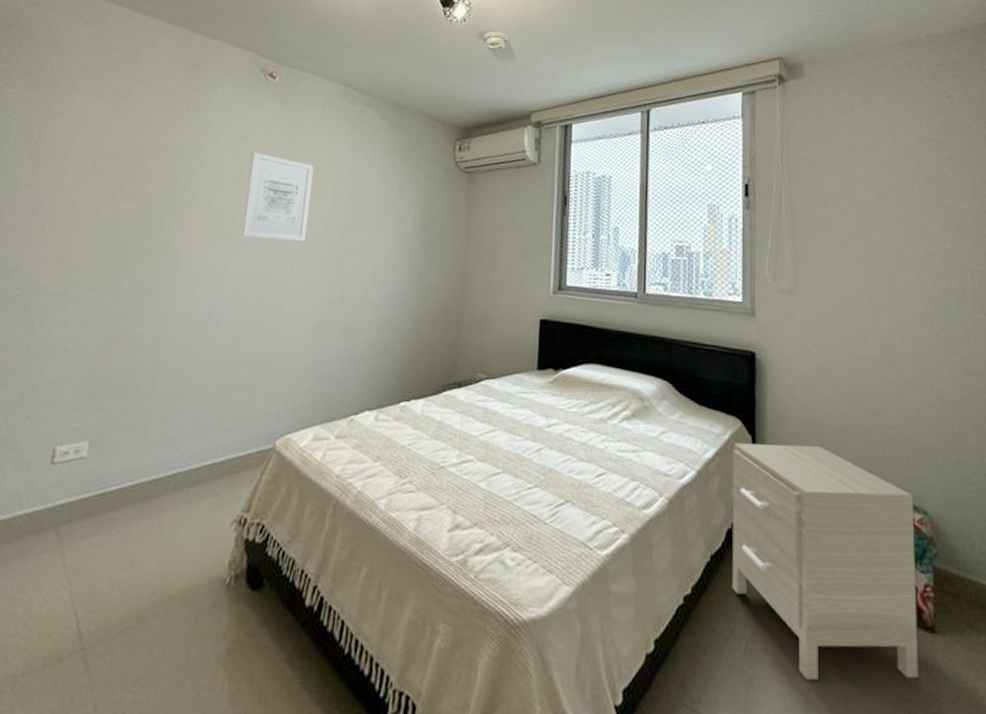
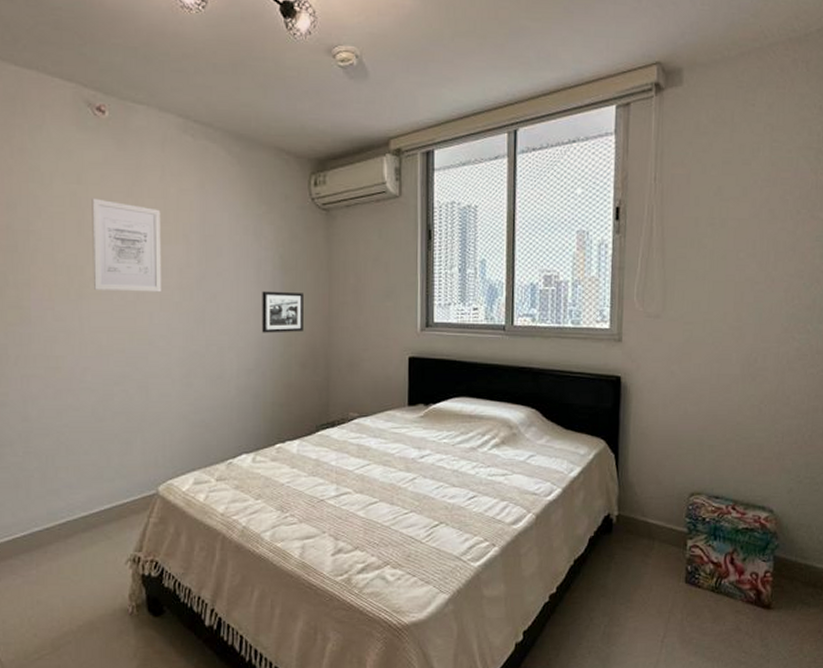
picture frame: none [397,245,441,288] -> present [262,291,304,333]
nightstand: present [732,443,919,681] -> none [593,460,761,654]

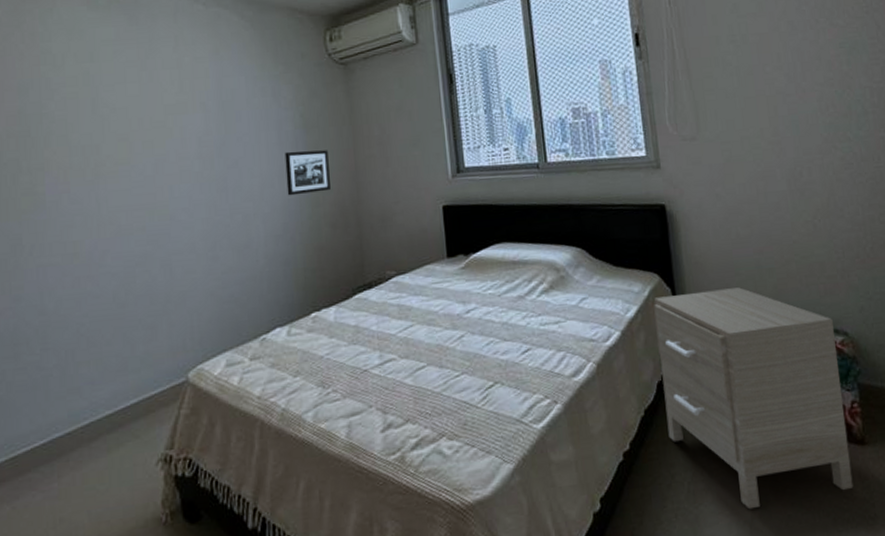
wall art: present [92,198,161,293] -> none [105,75,180,168]
nightstand: none [593,460,761,654] -> present [654,287,854,510]

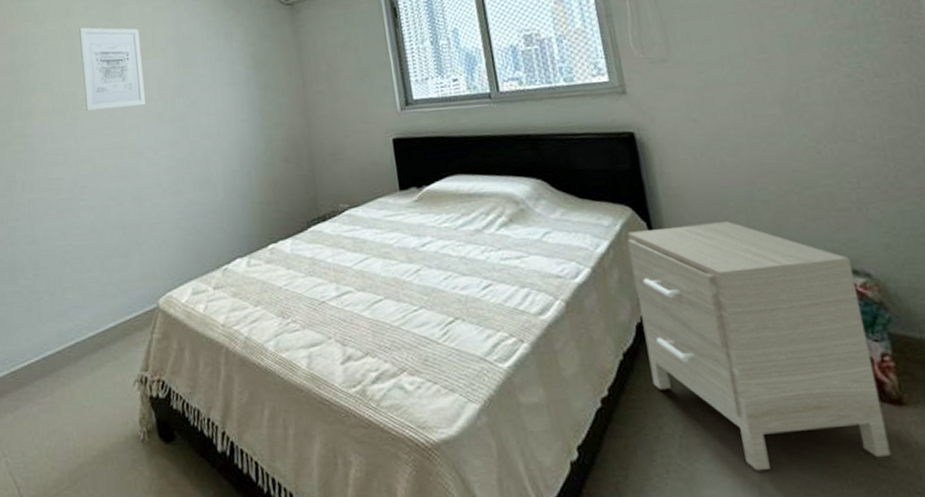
wall art: none [105,75,180,168] -> present [79,27,145,111]
picture frame: present [285,150,330,196] -> none [238,87,282,132]

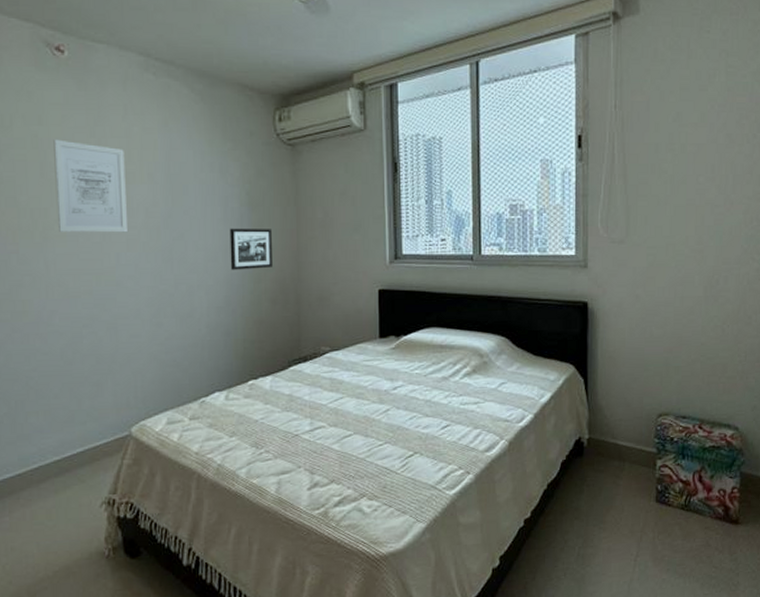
picture frame: none [238,87,282,132] -> present [229,228,272,270]
nightstand: present [627,221,892,471] -> none [566,382,726,573]

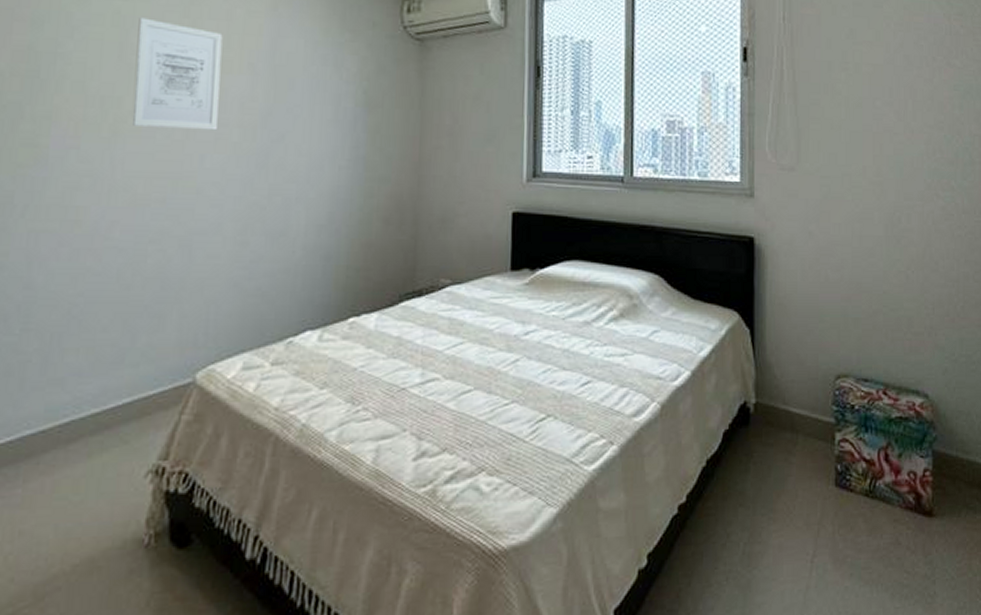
picture frame: present [229,228,272,270] -> none [337,131,390,182]

